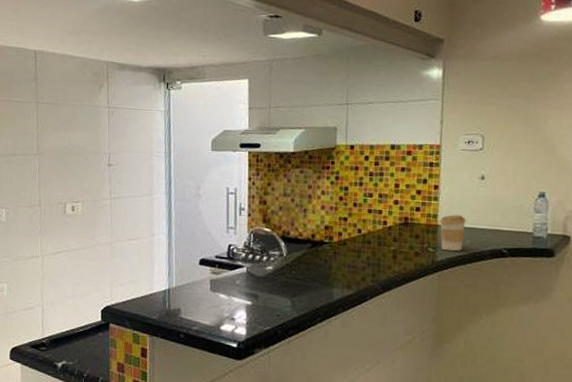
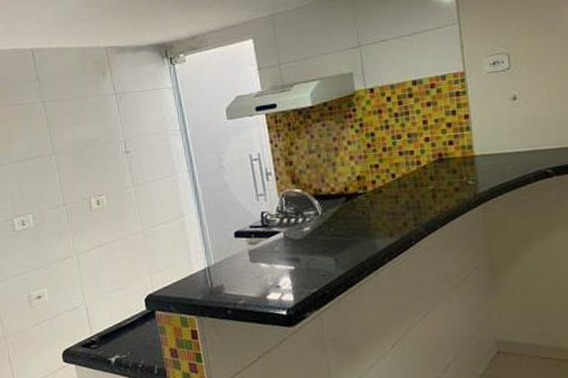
coffee cup: present [439,215,466,252] -> none [475,141,504,181]

